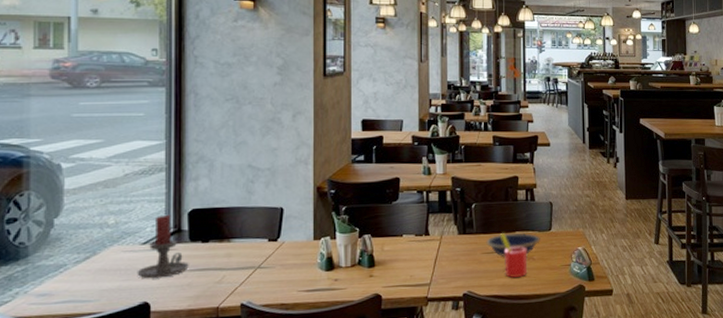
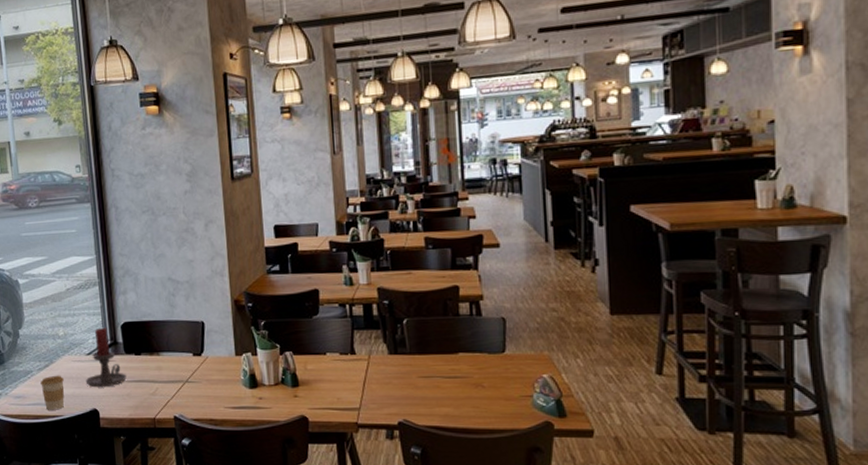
coffee cup: none [76,267,108,308] -> present [40,375,65,410]
bowl: present [486,232,540,256] -> none [422,354,491,382]
straw: present [501,233,528,279] -> none [440,354,476,408]

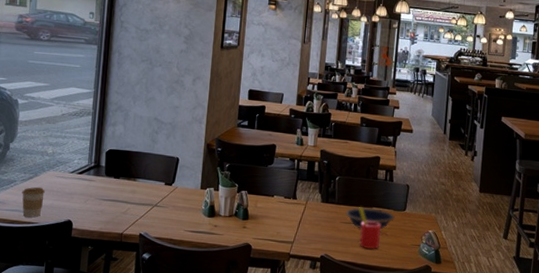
candle holder: present [85,327,127,388] -> none [65,151,103,203]
bowl: none [422,354,491,382] -> present [345,208,395,230]
straw: none [440,354,476,408] -> present [359,207,381,250]

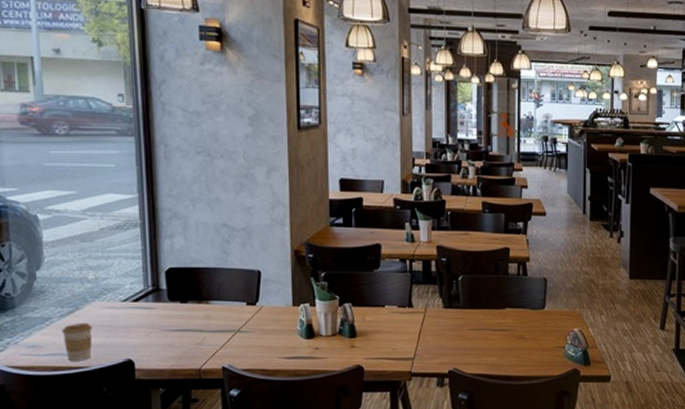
bowl: present [345,208,395,230] -> none [473,309,533,334]
straw: present [359,207,381,250] -> none [489,309,518,358]

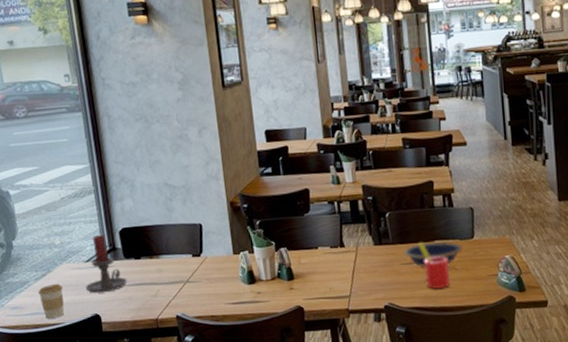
candle holder: none [119,272,169,337] -> present [85,233,127,294]
bowl: none [473,309,533,334] -> present [404,241,463,267]
straw: none [489,309,518,358] -> present [419,243,451,290]

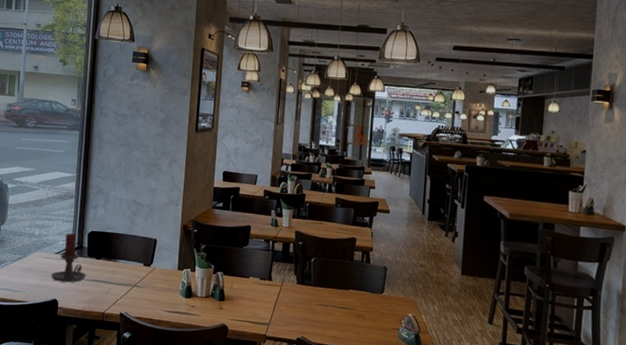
coffee cup: present [38,283,65,319] -> none [12,267,33,297]
bowl: present [404,241,463,267] -> none [321,290,372,313]
straw: present [419,243,451,290] -> none [335,289,359,333]

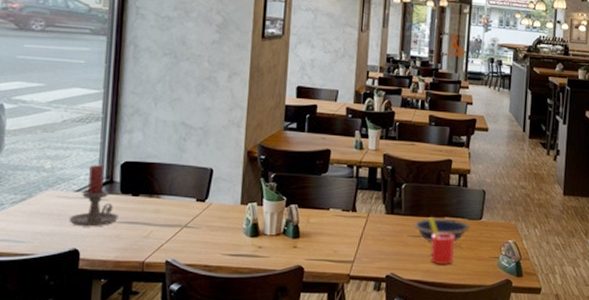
bowl: none [321,290,372,313] -> present [413,218,470,242]
straw: none [335,289,359,333] -> present [429,217,455,266]

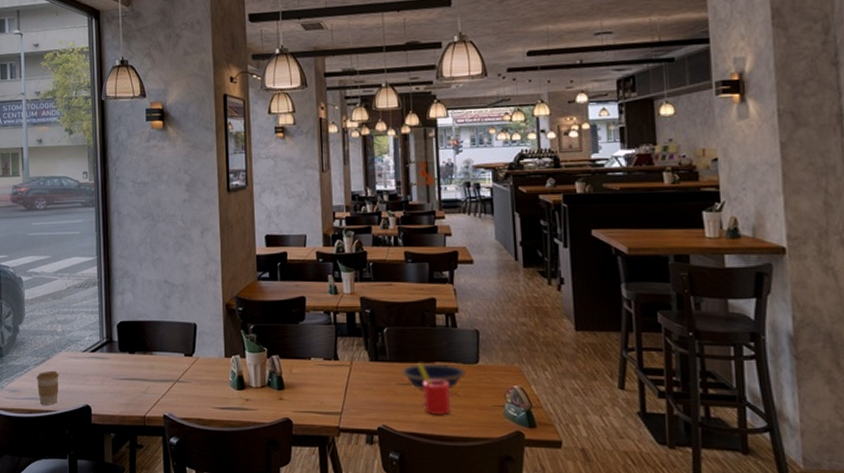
coffee cup: none [12,210,42,248] -> present [36,370,59,405]
candle holder: present [69,164,119,227] -> none [80,325,120,384]

